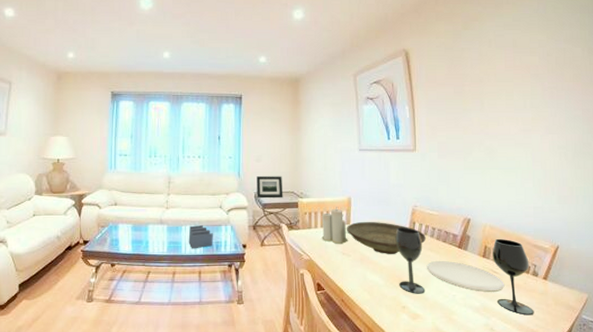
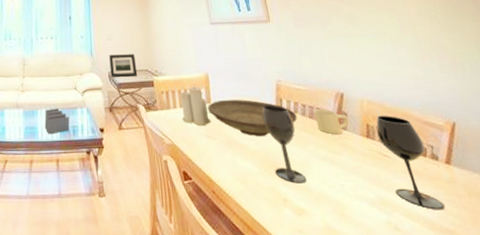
plate: present [426,261,505,293] -> none [303,143,401,181]
mug: none [441,232,470,254] -> present [313,109,349,135]

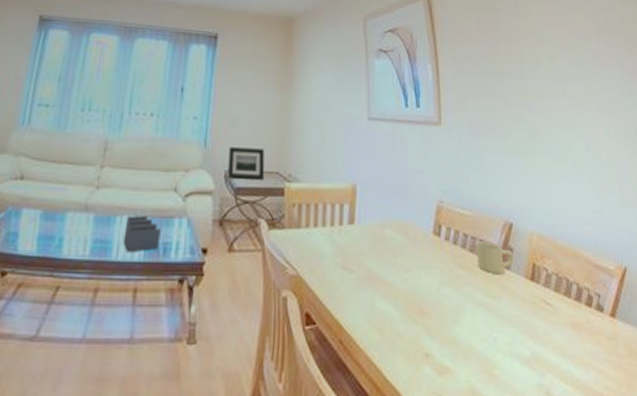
candle: present [180,84,211,125] -> none [314,197,351,253]
decorative bowl: present [208,99,297,136] -> none [350,220,456,272]
wine glass: present [262,105,306,184] -> none [415,231,455,335]
wineglass: present [376,115,445,210] -> none [542,253,603,372]

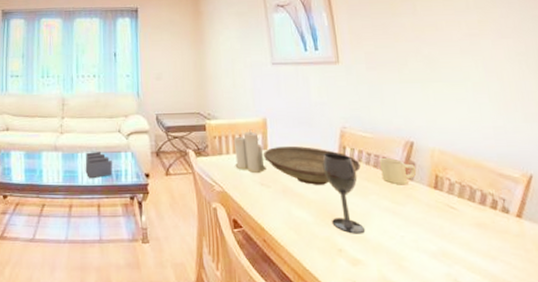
picture frame: present [227,147,265,180] -> none [157,95,189,120]
candle: none [314,197,351,253] -> present [234,129,266,173]
decorative bowl: none [350,220,456,272] -> present [264,145,361,185]
wine glass: none [415,231,455,335] -> present [322,152,365,234]

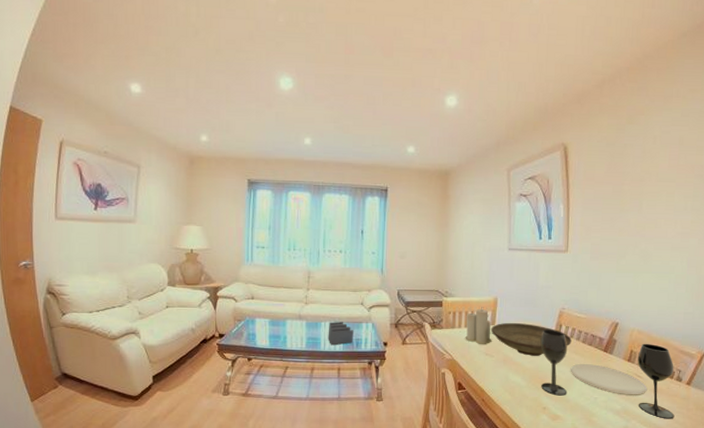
plate: none [364,194,467,234] -> present [570,364,648,396]
mug: present [379,158,417,185] -> none [587,336,617,358]
wineglass: none [445,165,510,264] -> present [637,343,675,419]

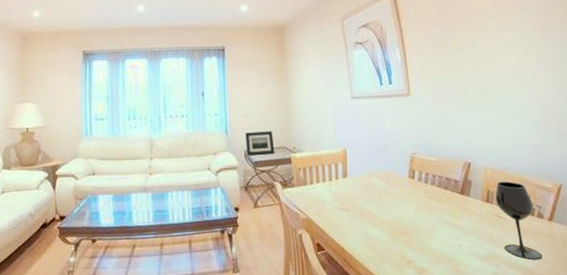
books: present [328,322,353,346] -> none [175,190,203,217]
picture frame: none [400,273,428,296] -> present [245,131,275,156]
candle: present [465,307,492,344] -> none [317,160,346,199]
decorative bowl: present [491,322,572,356] -> none [344,172,427,207]
wine glass: present [540,329,568,396] -> none [395,176,429,247]
plate: present [570,364,648,396] -> none [429,209,511,239]

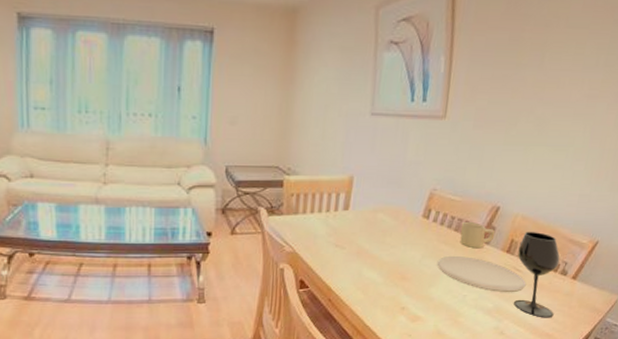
picture frame: present [245,131,275,156] -> none [228,144,265,173]
plate: none [429,209,511,239] -> present [436,257,527,293]
mug: none [442,178,473,201] -> present [460,222,496,249]

